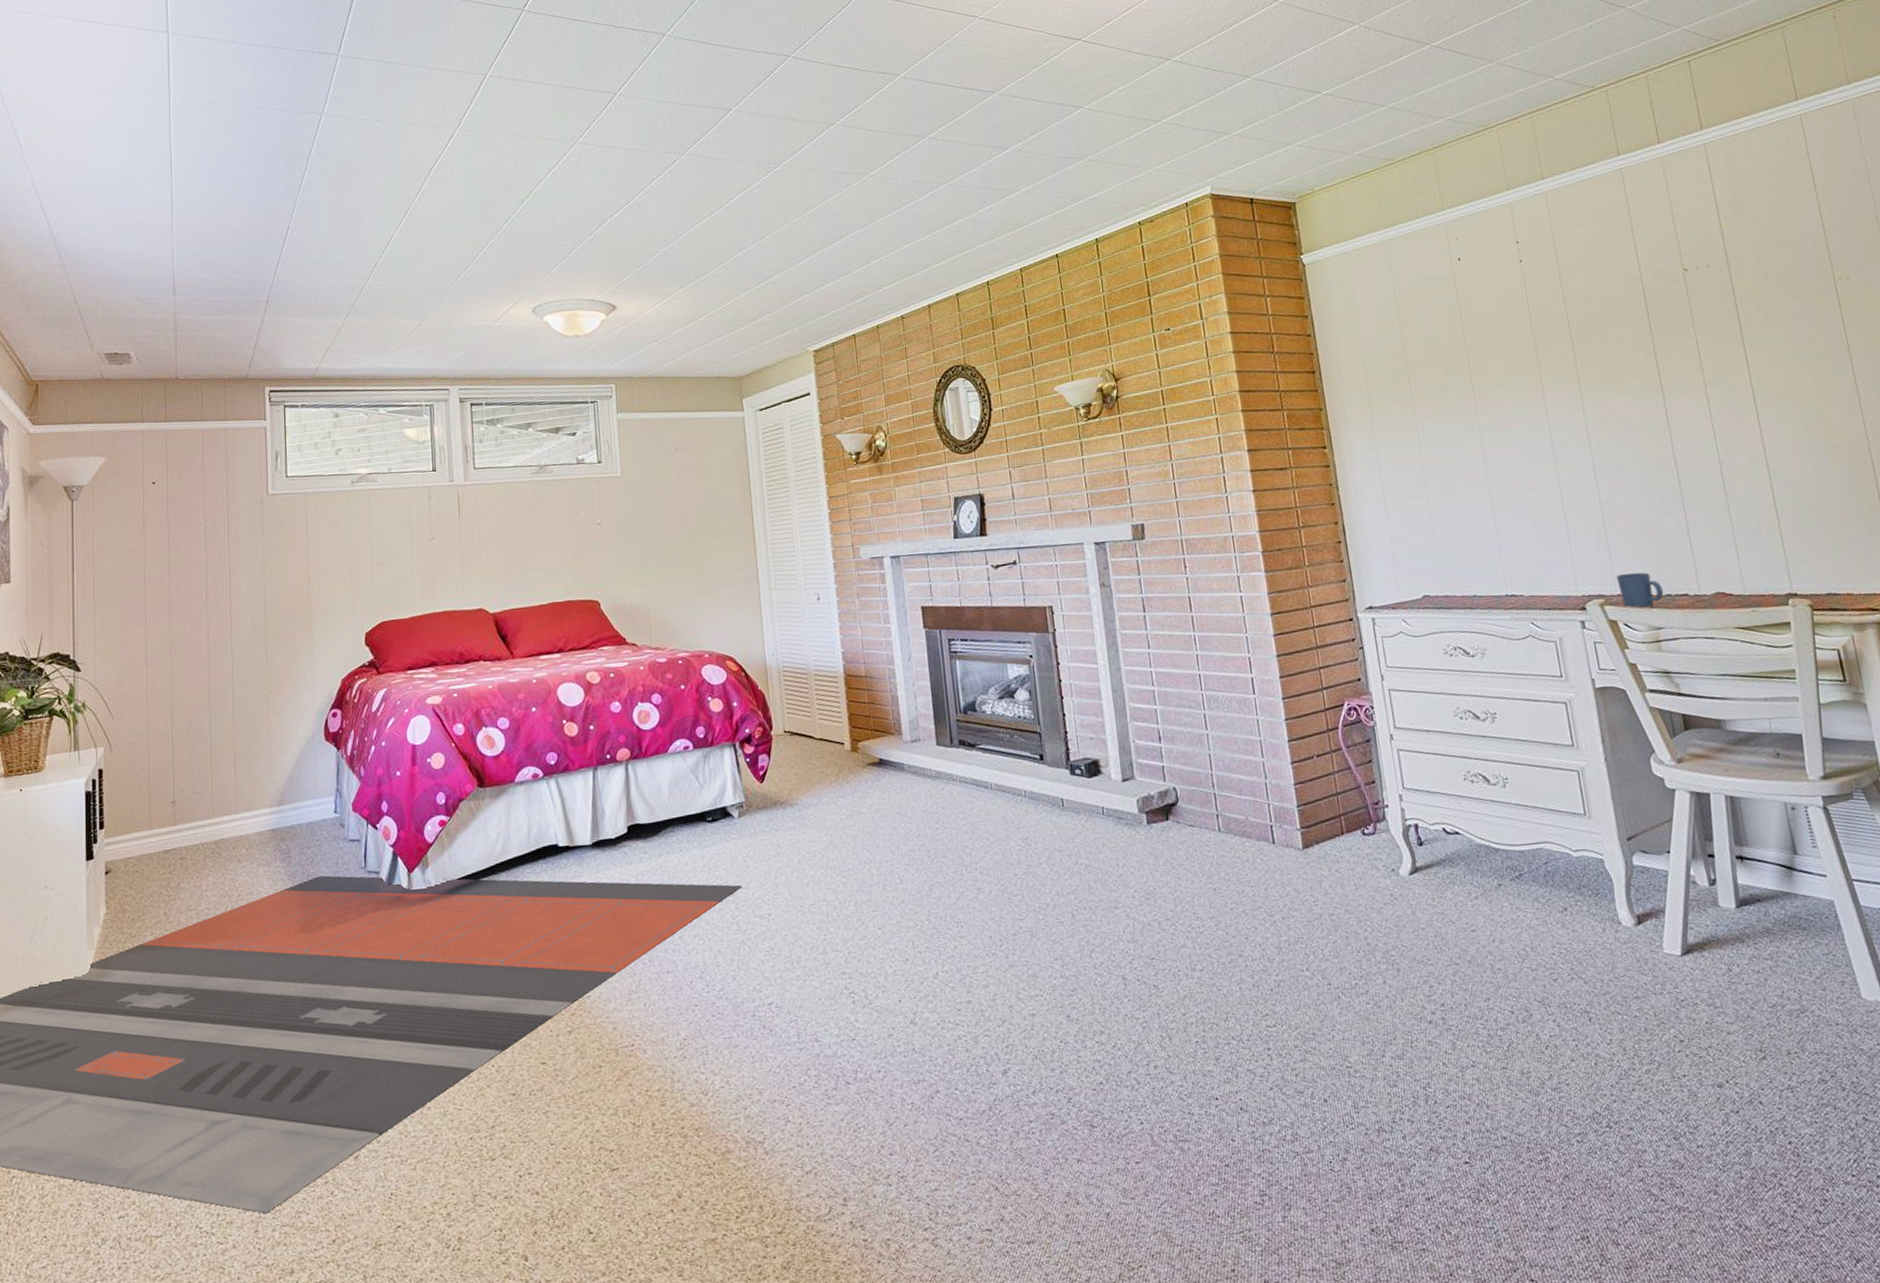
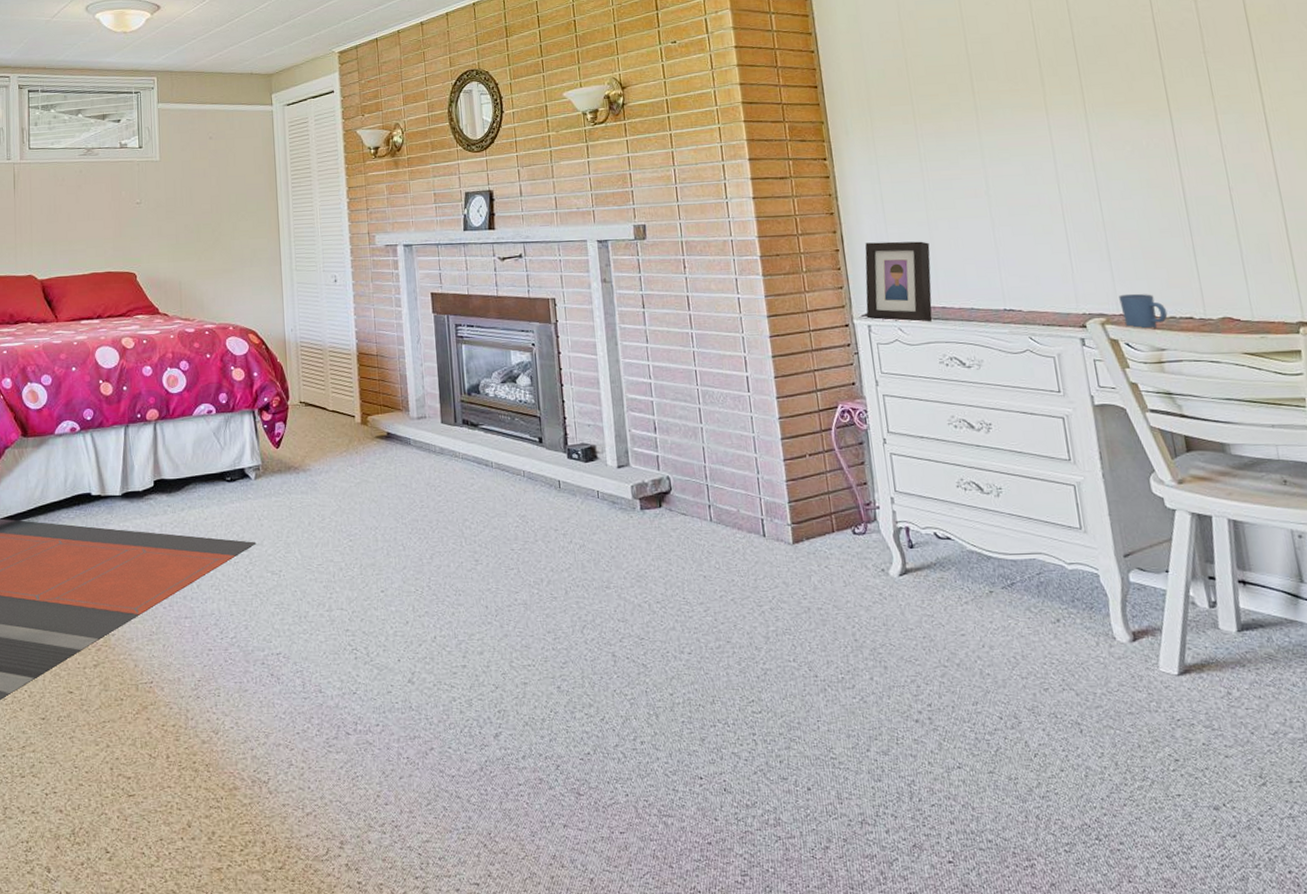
picture frame: none [1367,529,1436,612] -> present [865,241,933,322]

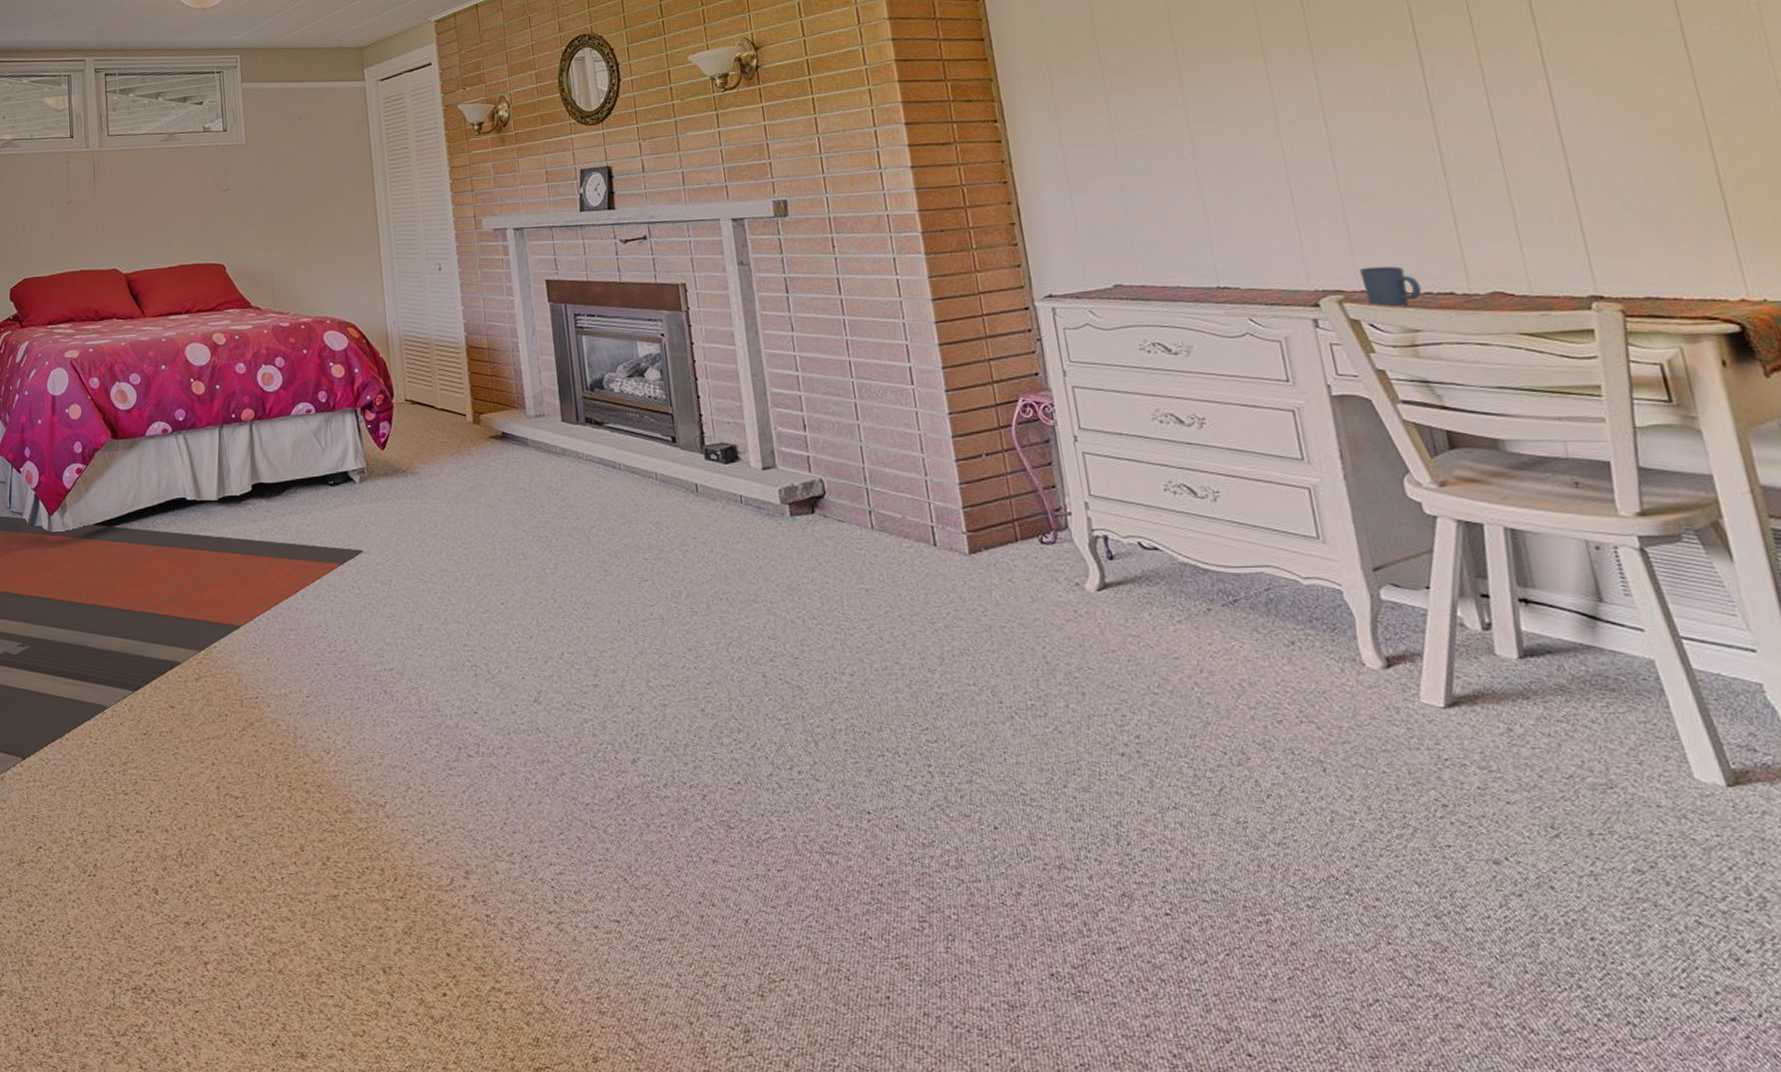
picture frame: present [865,241,933,322] -> none [1046,211,1130,304]

